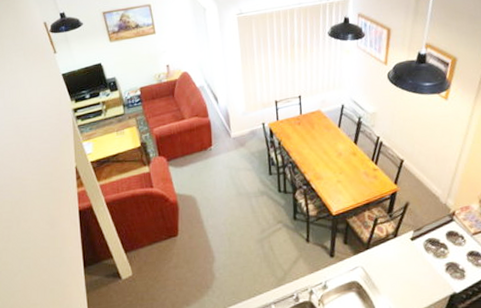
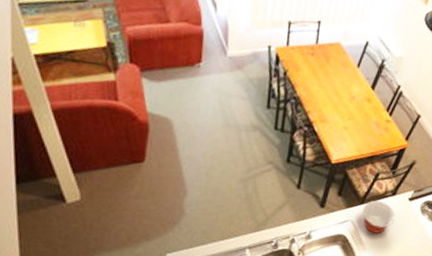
mixing bowl: none [369,244,402,277] -> present [362,200,395,233]

